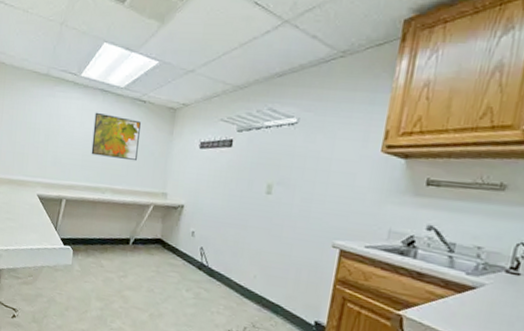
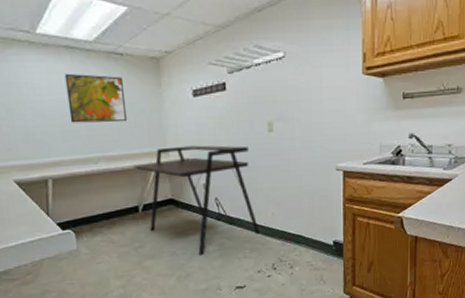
desk: none [133,190,243,300] -> present [133,145,260,256]

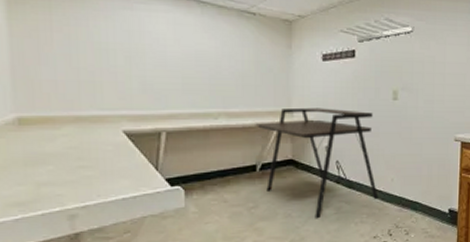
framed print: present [64,73,128,123] -> none [192,26,254,80]

